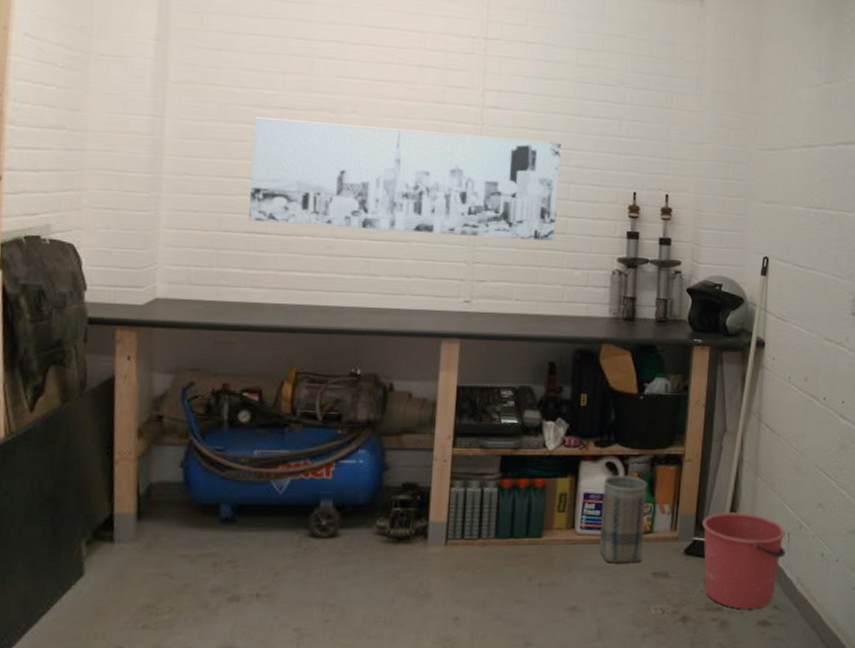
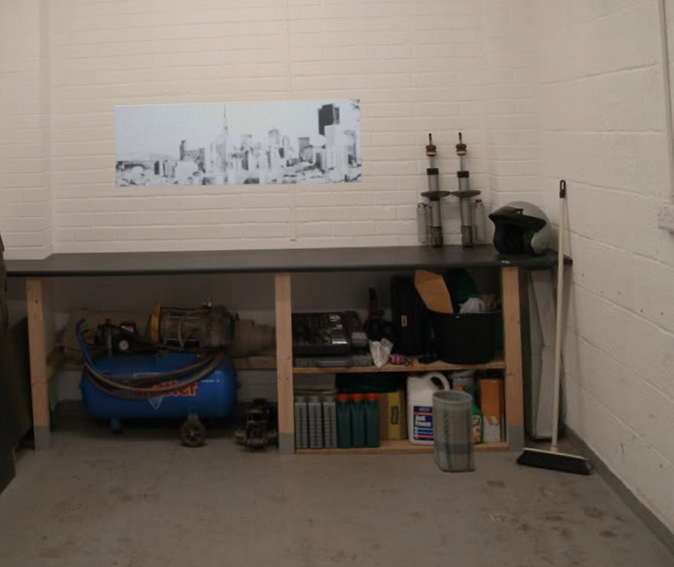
bucket: present [703,511,786,610] -> none [531,422,621,520]

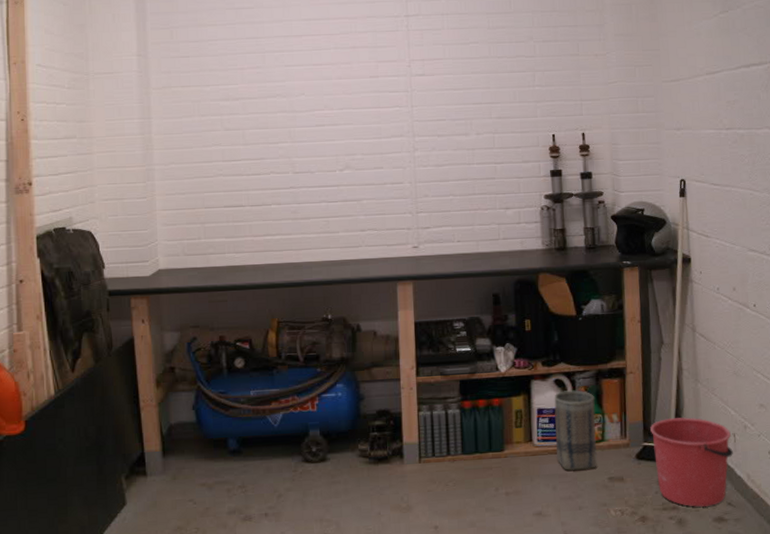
wall art: present [113,98,363,187] -> none [221,98,486,197]
bucket: none [531,422,621,520] -> present [650,417,733,508]

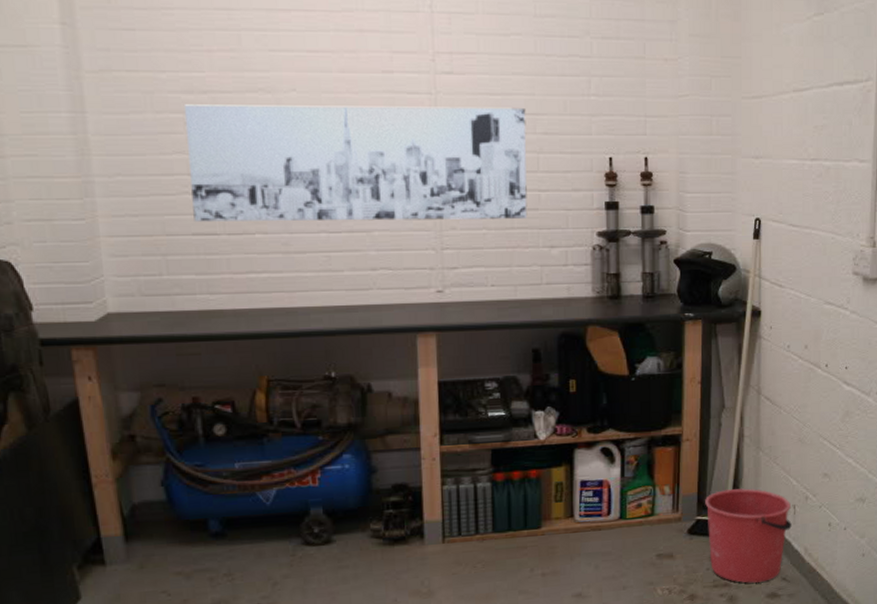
wall art: none [221,98,486,197] -> present [183,104,528,222]
basket: present [554,390,598,471] -> none [599,459,646,548]

